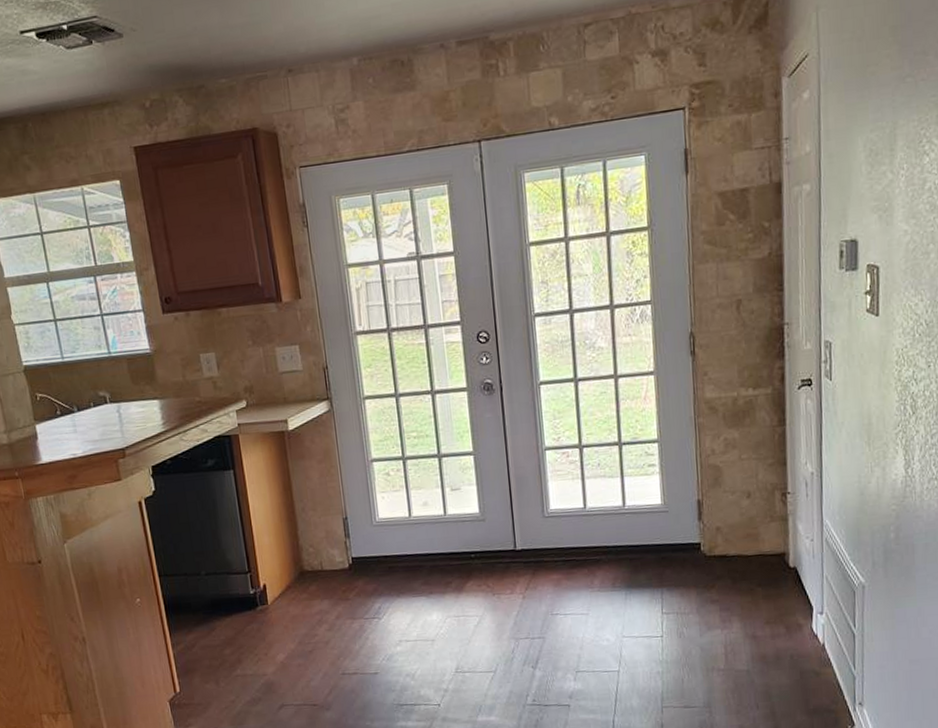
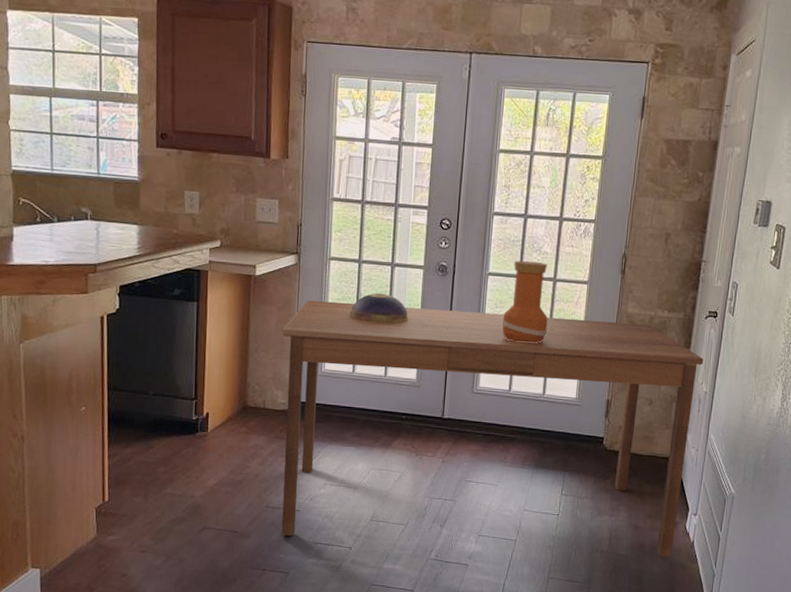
dining table: none [326,407,804,702] -> present [281,300,704,557]
decorative bowl: none [395,425,460,460] -> present [349,292,409,324]
vase: none [563,359,618,454] -> present [501,260,549,344]

